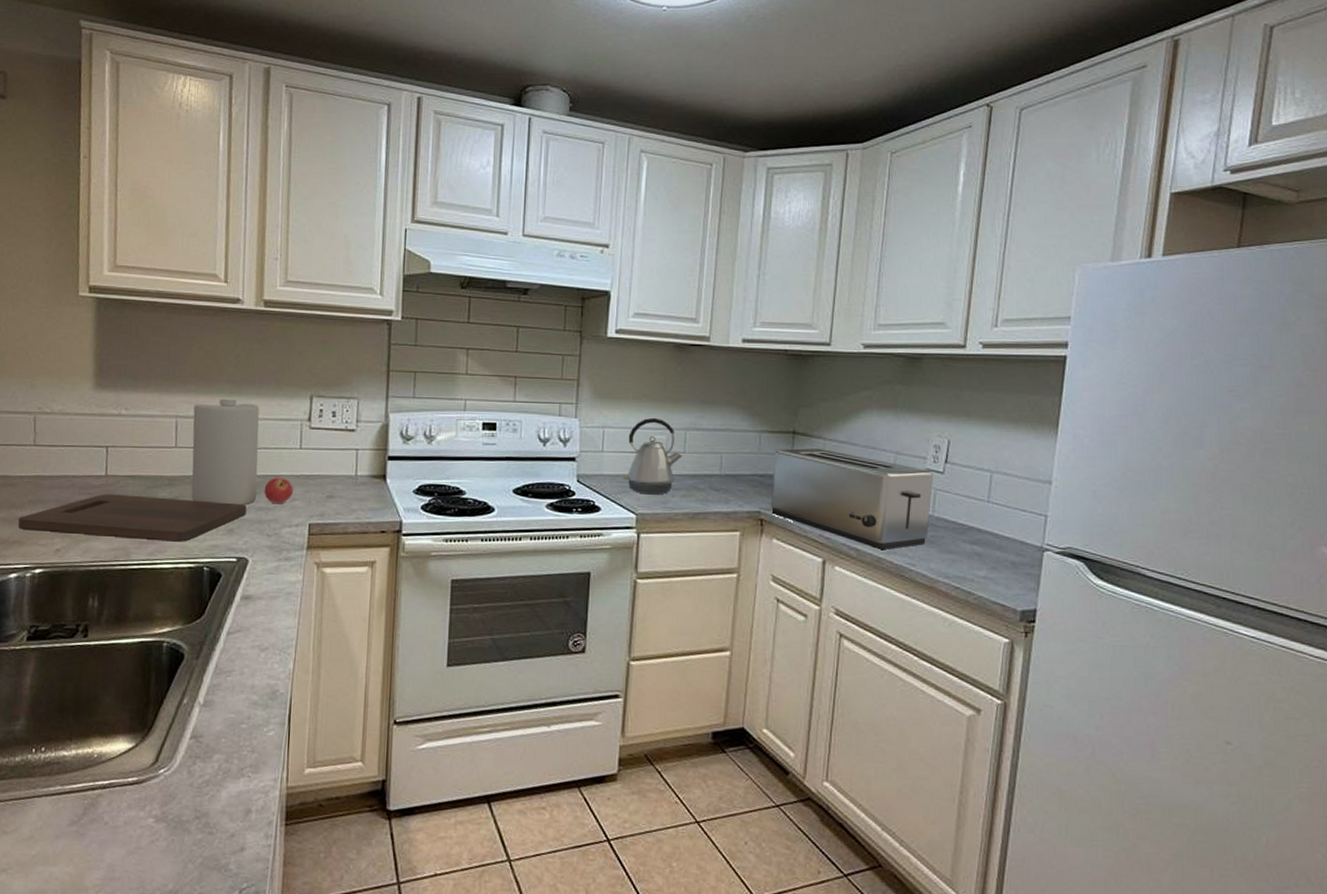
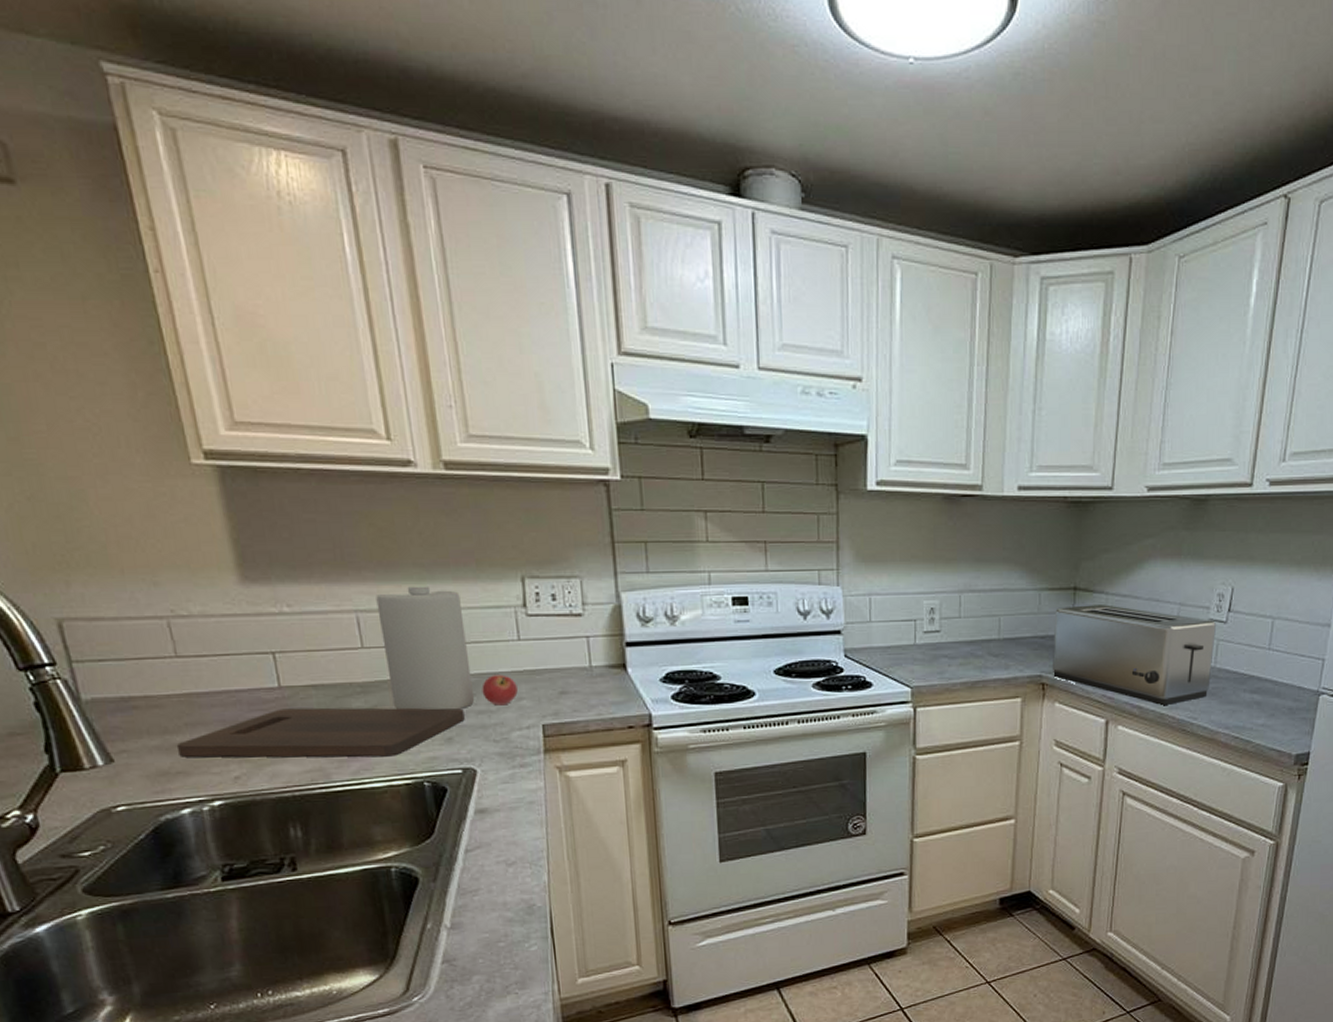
kettle: present [623,417,683,495] -> none [895,580,958,666]

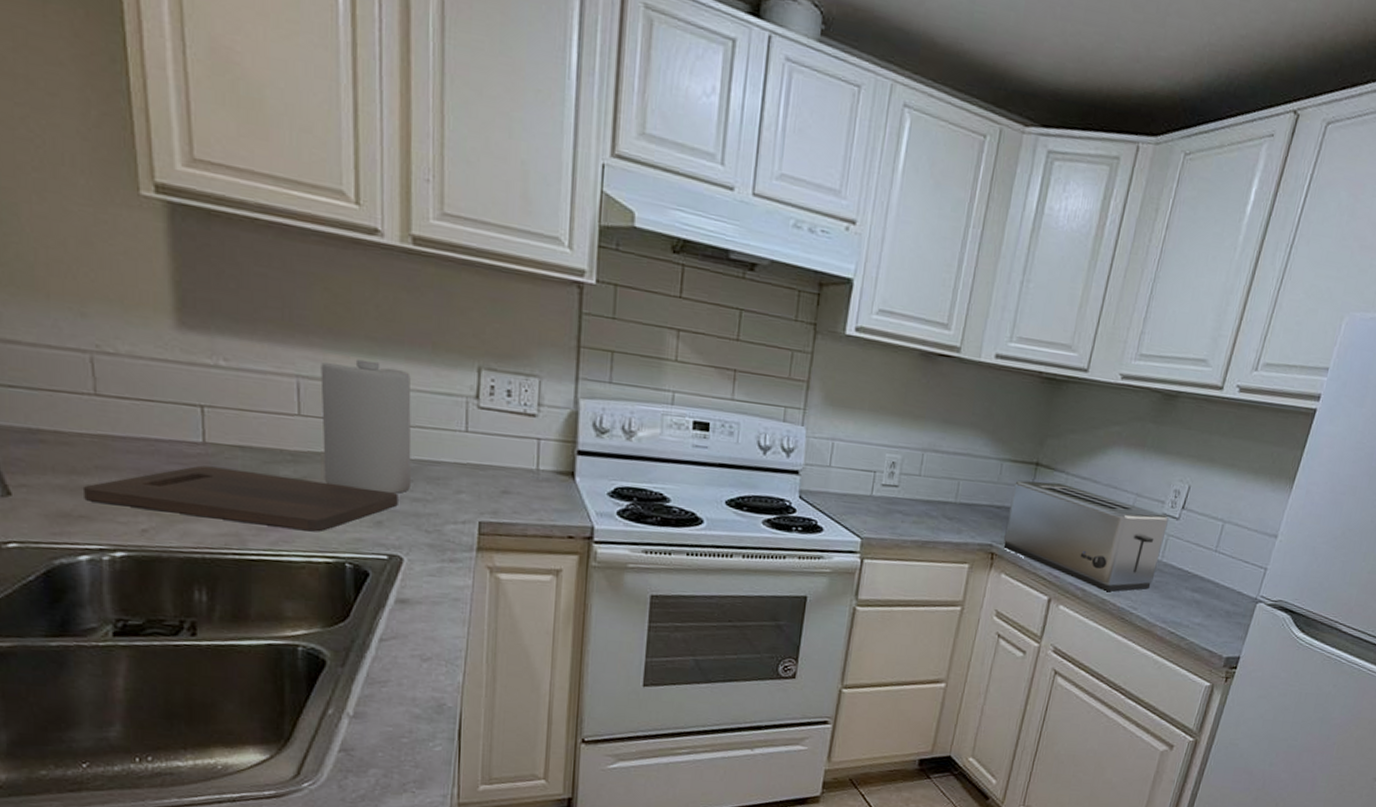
fruit: present [481,674,518,706] -> none [420,463,458,497]

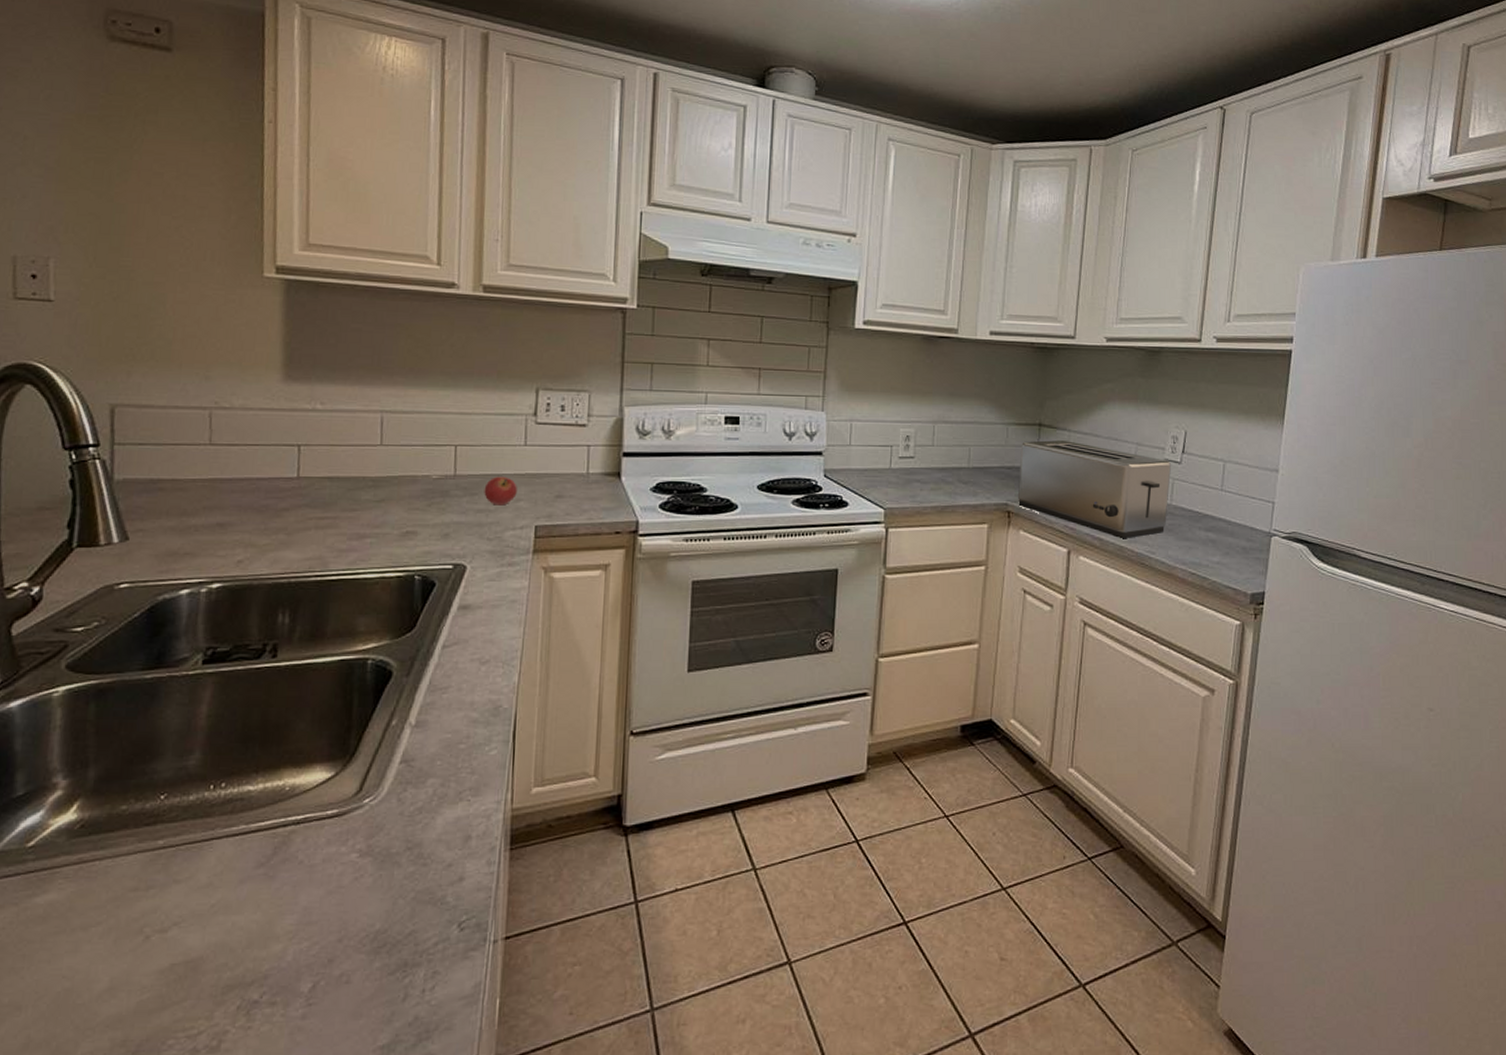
cutting board: present [82,465,398,532] -> none [190,498,464,549]
paper towel holder: present [320,359,412,494] -> none [399,392,478,508]
fruit: none [420,463,458,497] -> present [484,476,517,506]

